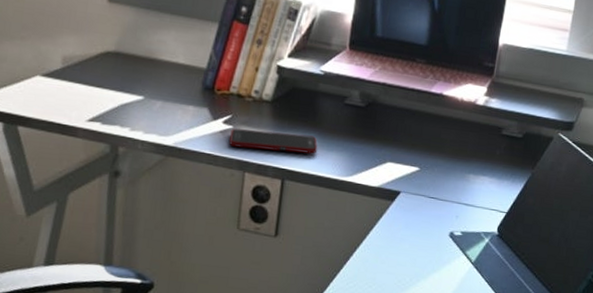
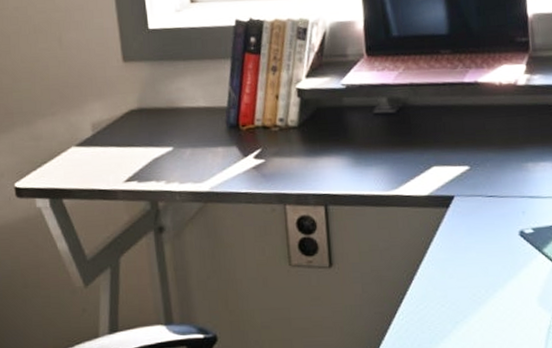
cell phone: present [229,128,318,154] -> none [263,154,356,181]

